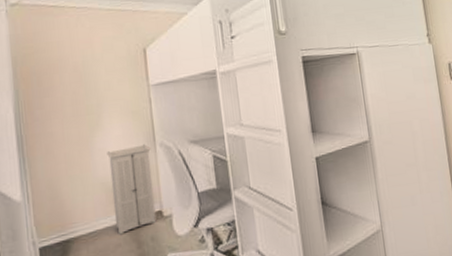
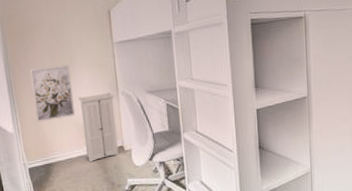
wall art: none [46,112,103,186] -> present [29,64,76,122]

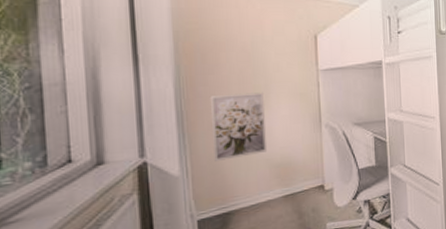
storage cabinet: present [78,92,119,163] -> none [273,124,318,207]

